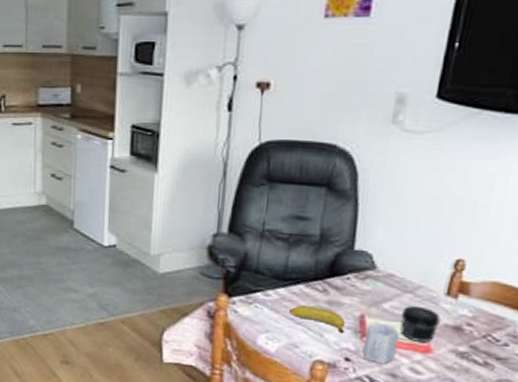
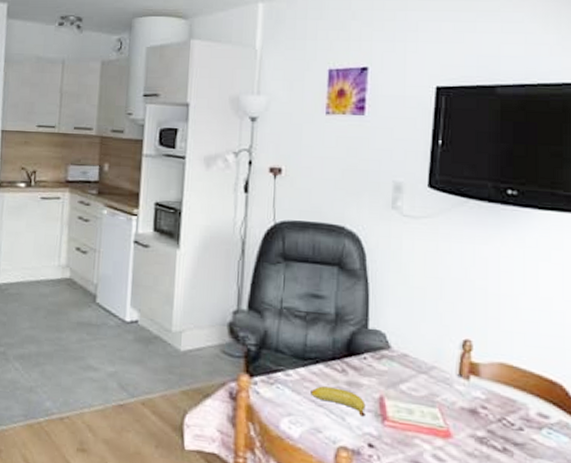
cup: present [362,323,400,365] -> none [385,406,419,452]
jar: present [400,306,441,343] -> none [418,387,456,427]

